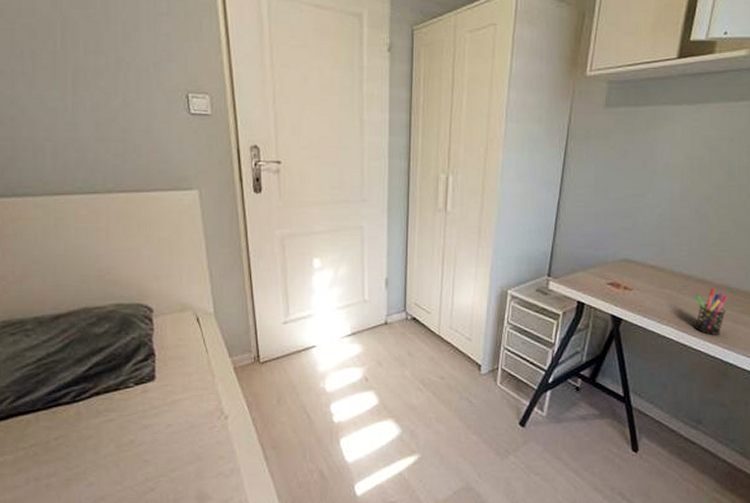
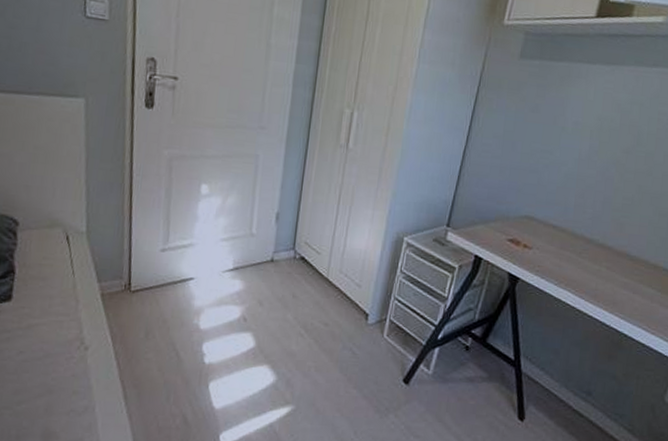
pen holder: present [695,288,727,335] -> none [592,254,627,304]

